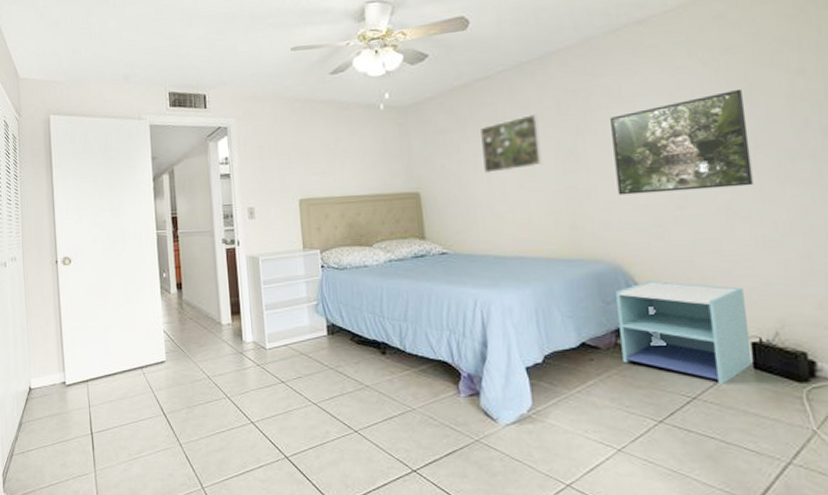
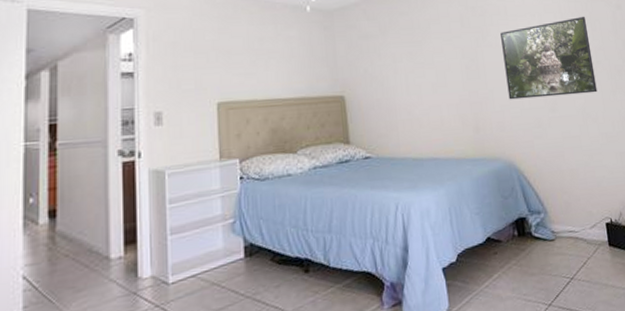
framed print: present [480,114,542,173] -> none [399,26,451,78]
nightstand: present [616,280,753,384] -> none [511,174,608,263]

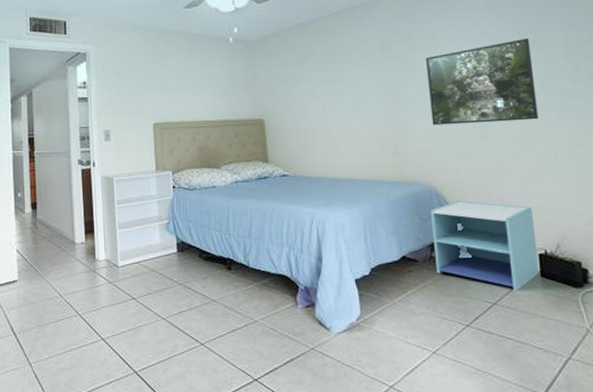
nightstand: none [511,174,608,263] -> present [431,200,540,291]

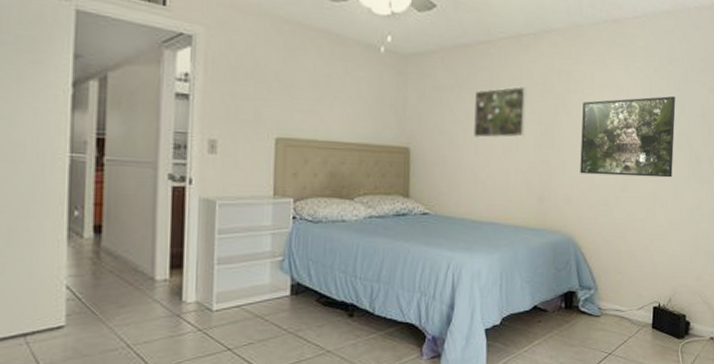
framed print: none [317,52,370,103] -> present [474,86,528,138]
nightstand: present [431,200,540,291] -> none [563,252,654,341]

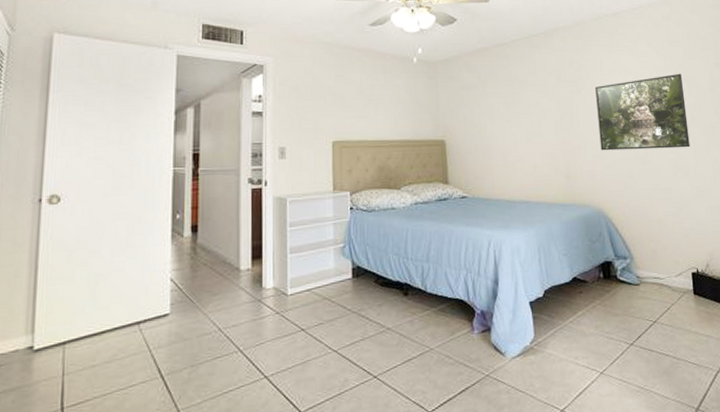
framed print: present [474,86,528,138] -> none [498,79,545,126]

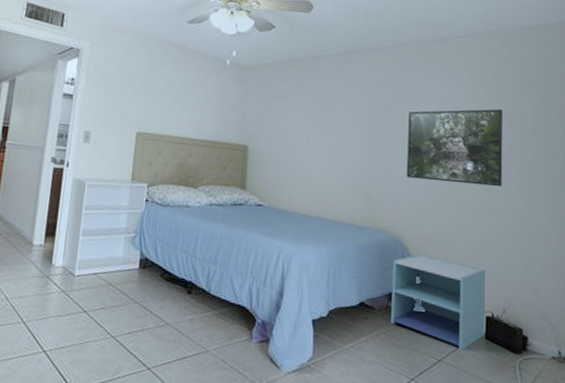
nightstand: none [599,222,693,309] -> present [391,254,486,350]

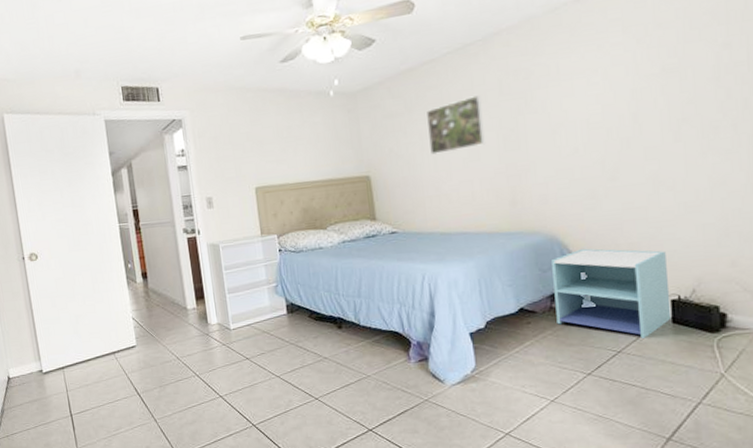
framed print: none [305,96,356,141] -> present [427,95,485,155]
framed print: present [406,108,503,187] -> none [549,63,679,171]

